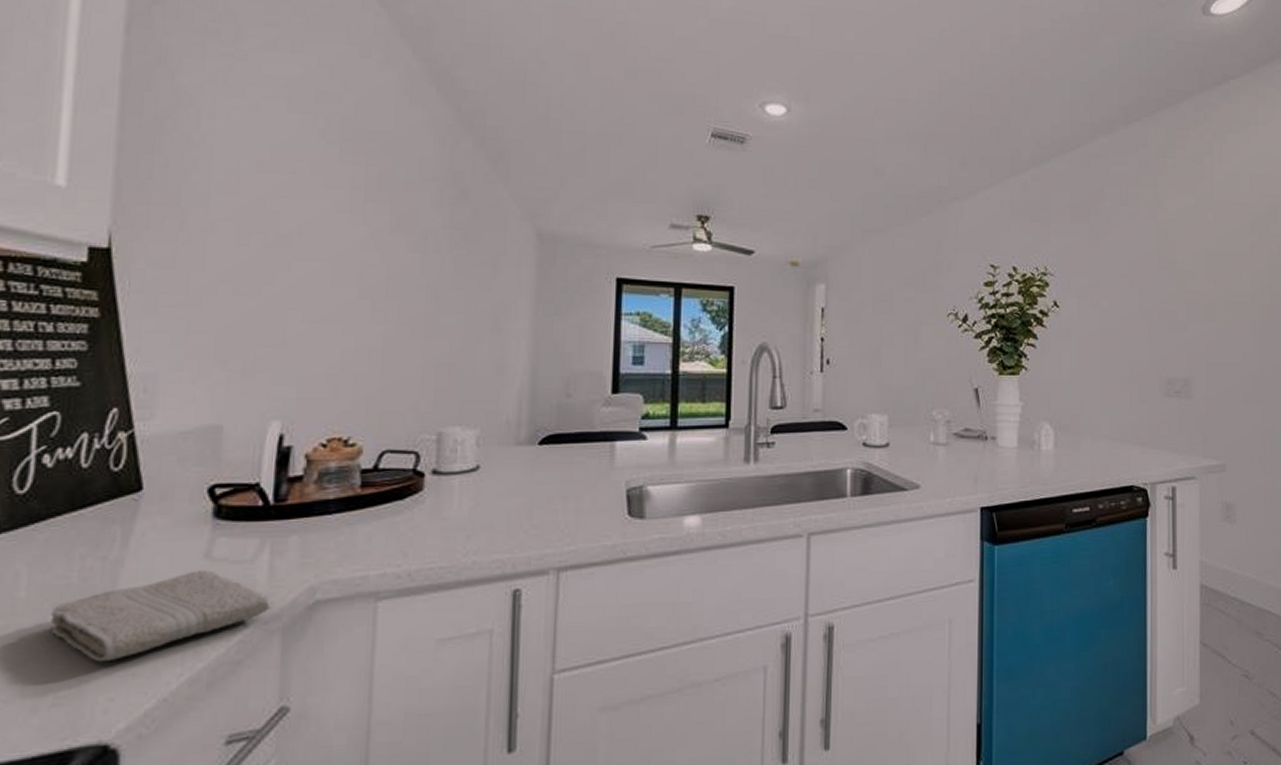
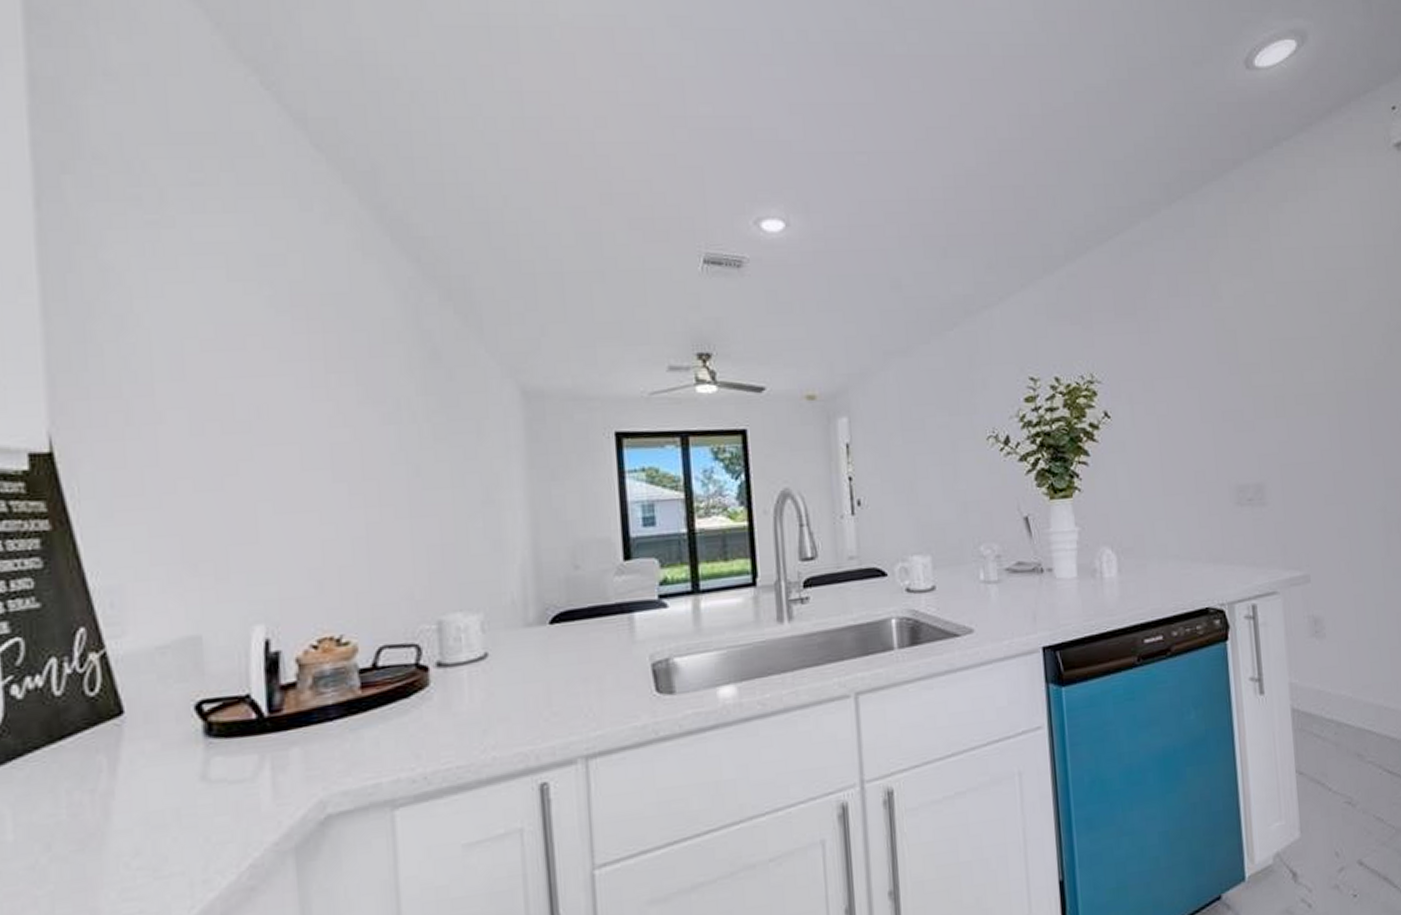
washcloth: present [50,570,271,663] -> none [43,793,280,902]

